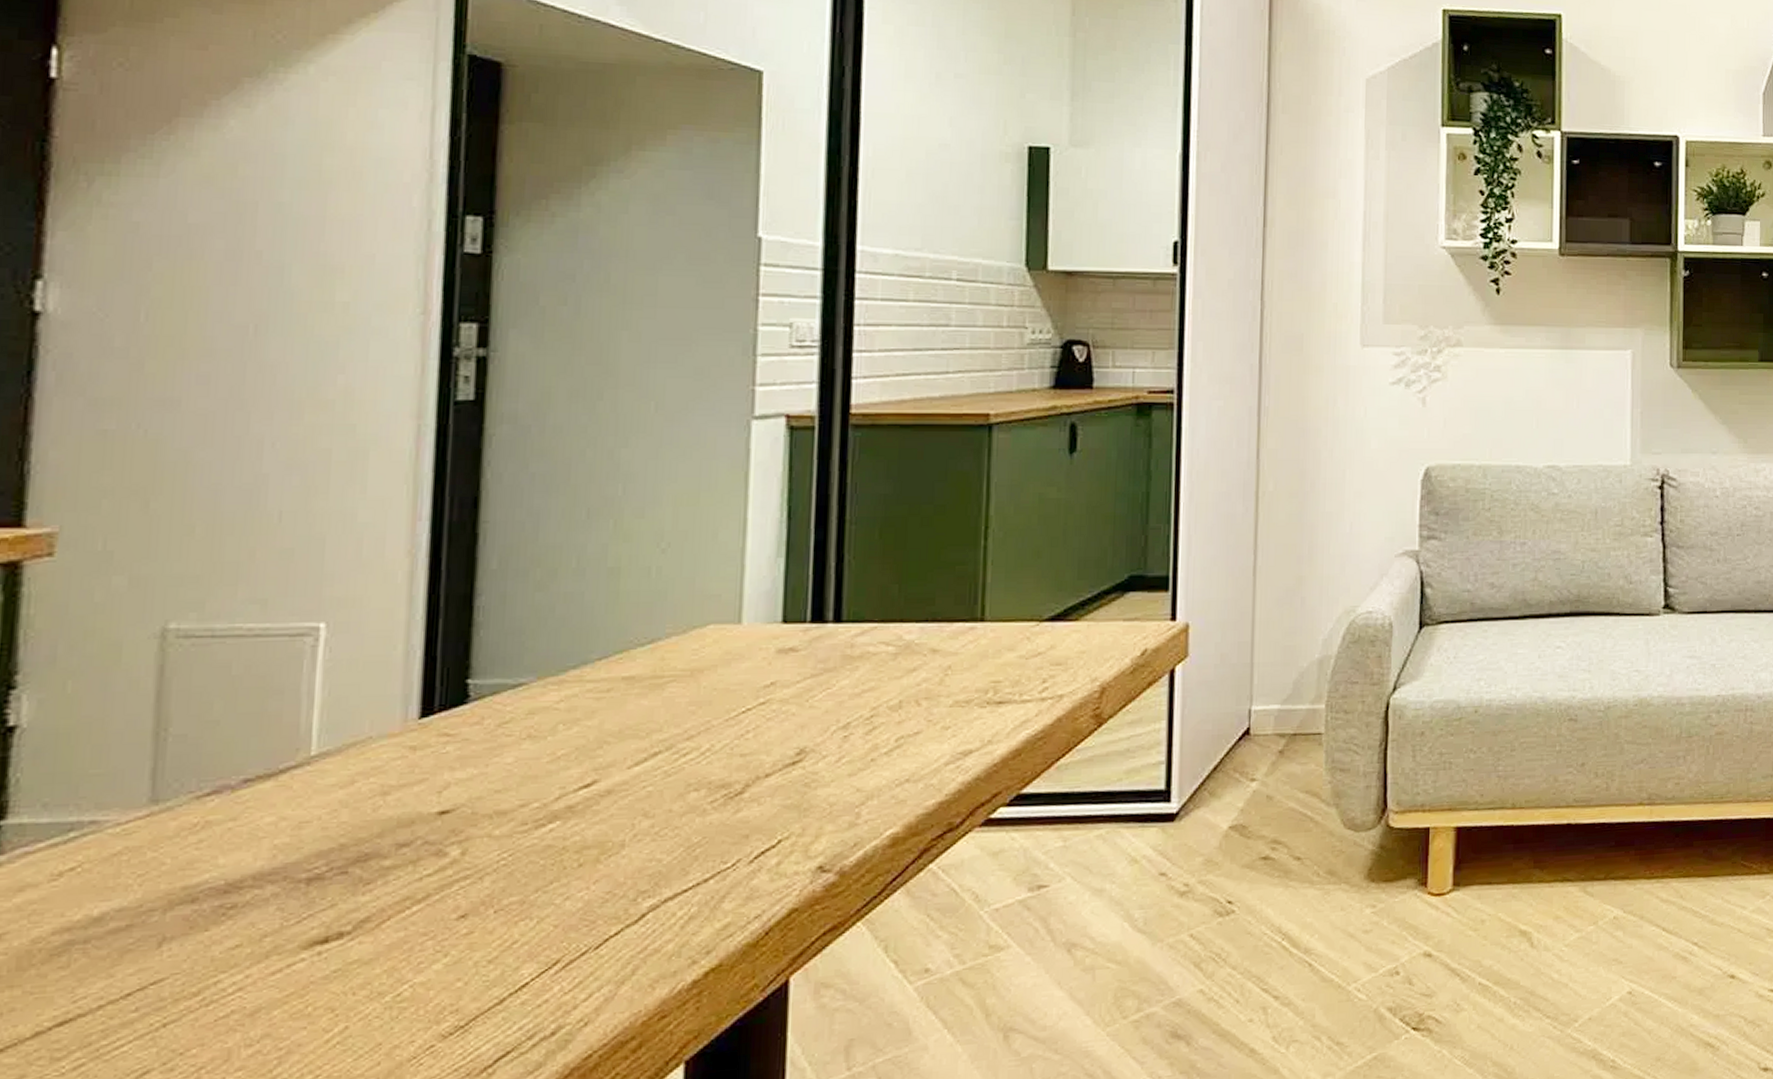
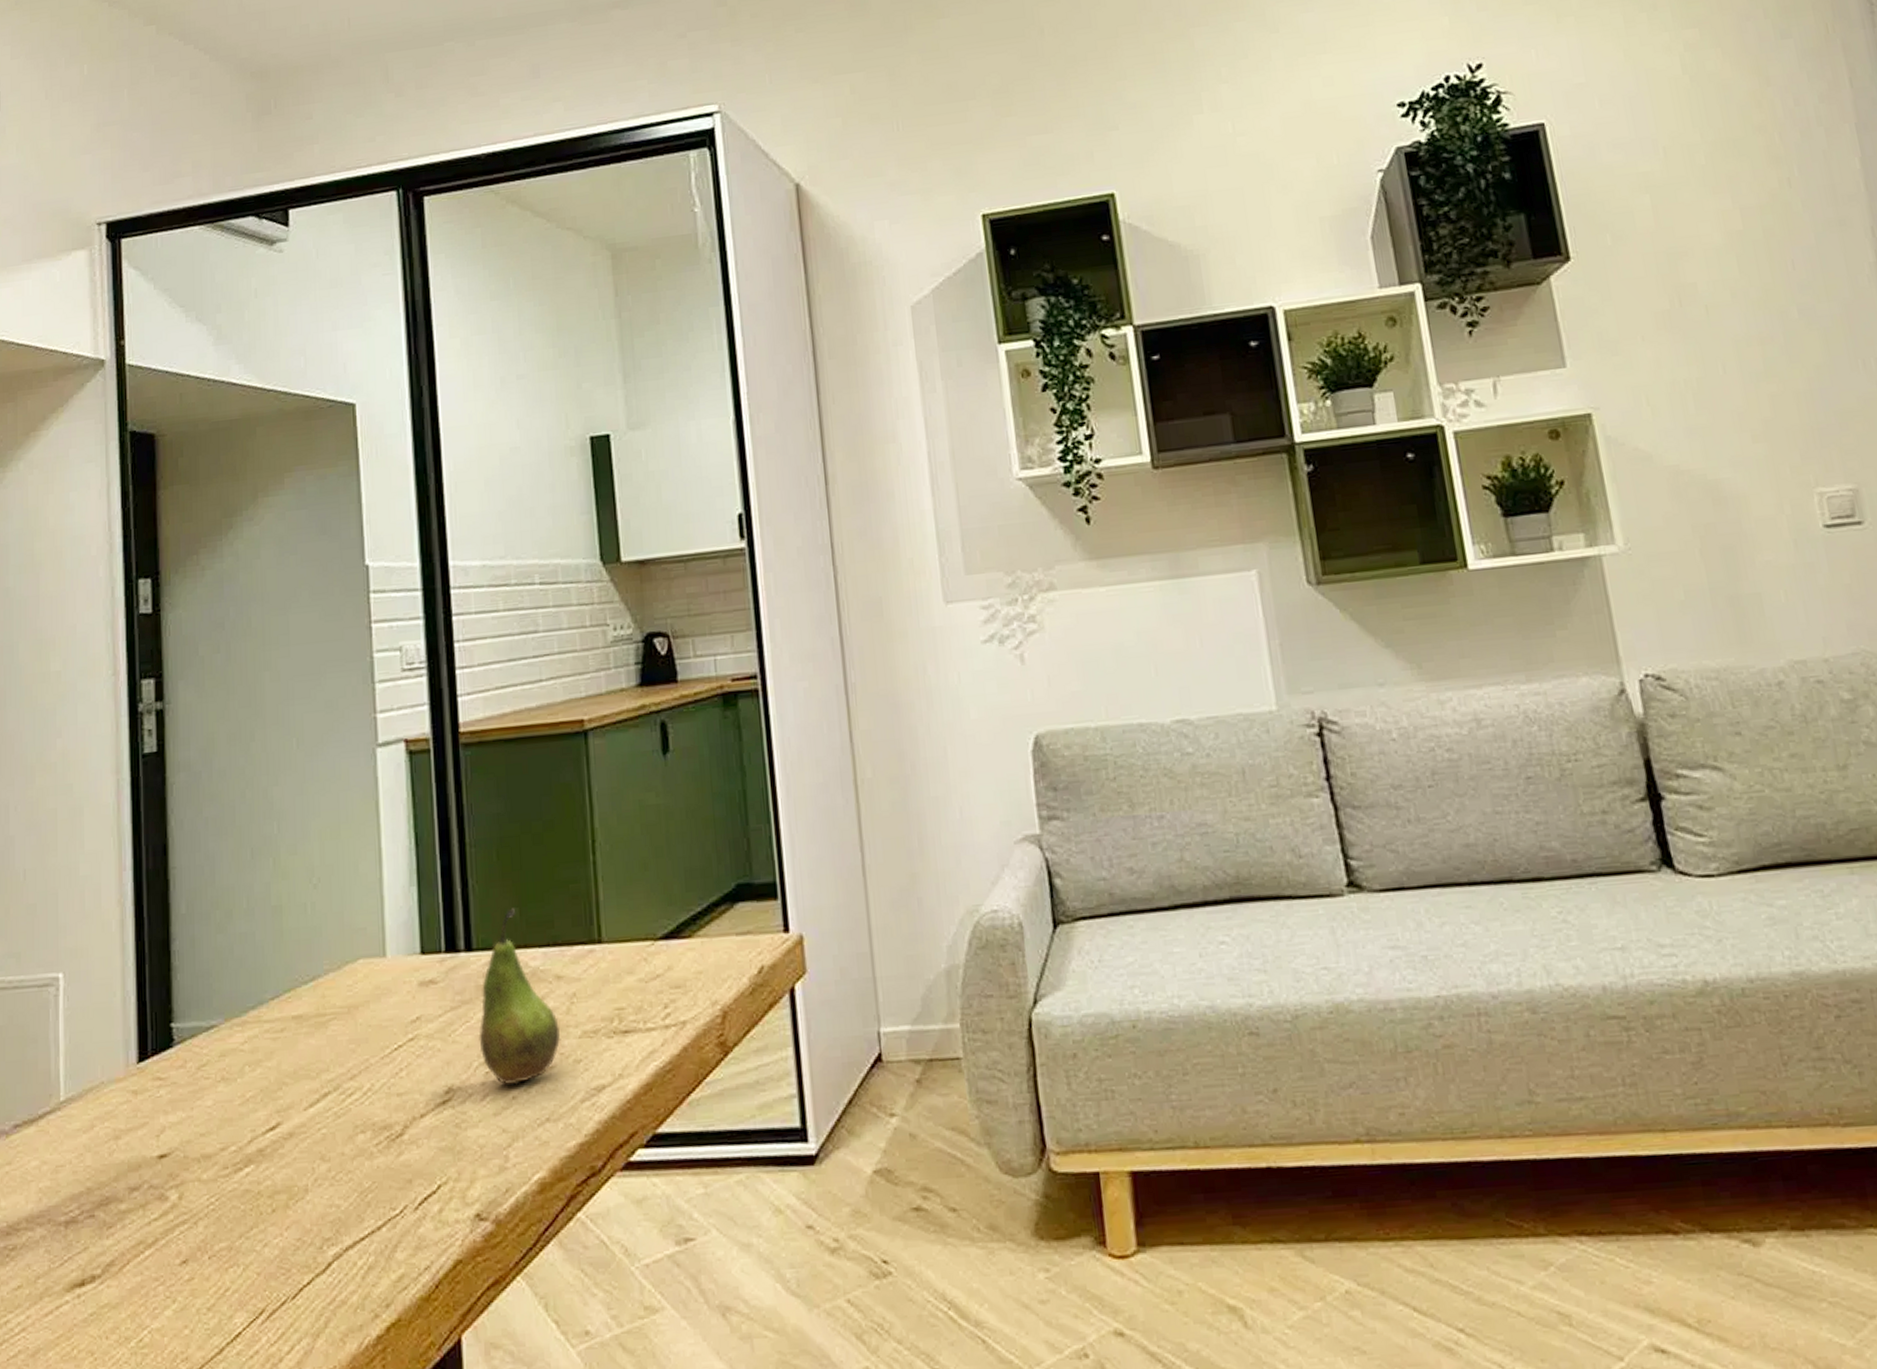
fruit: none [839,584,931,749] -> present [479,908,561,1086]

